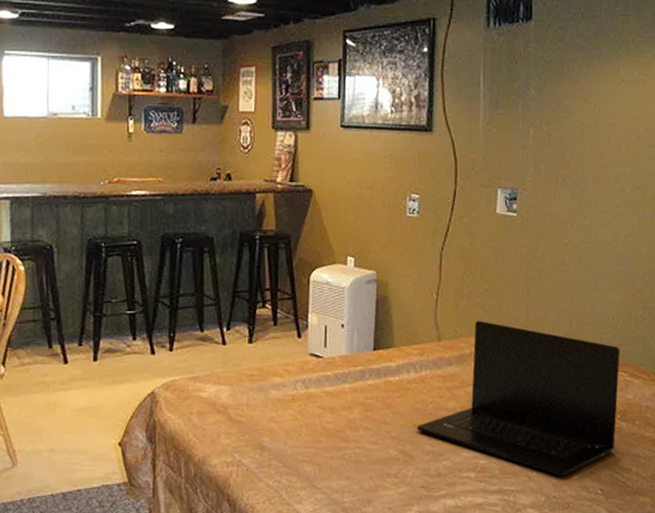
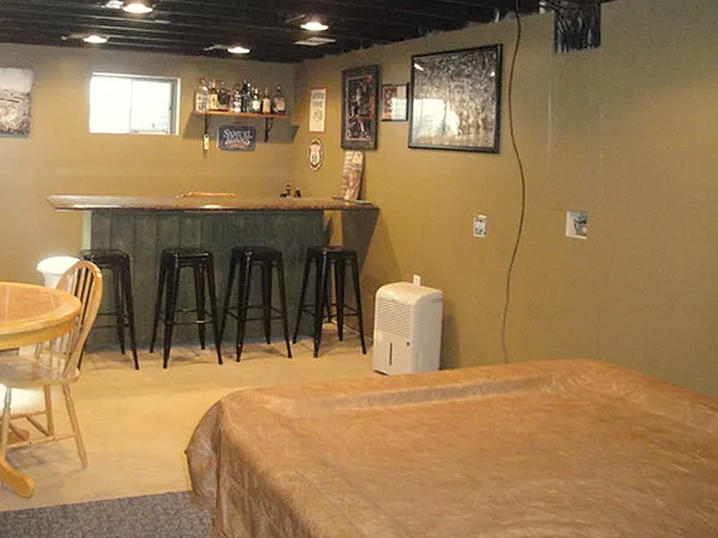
laptop: present [416,320,620,477] -> none [483,344,699,513]

